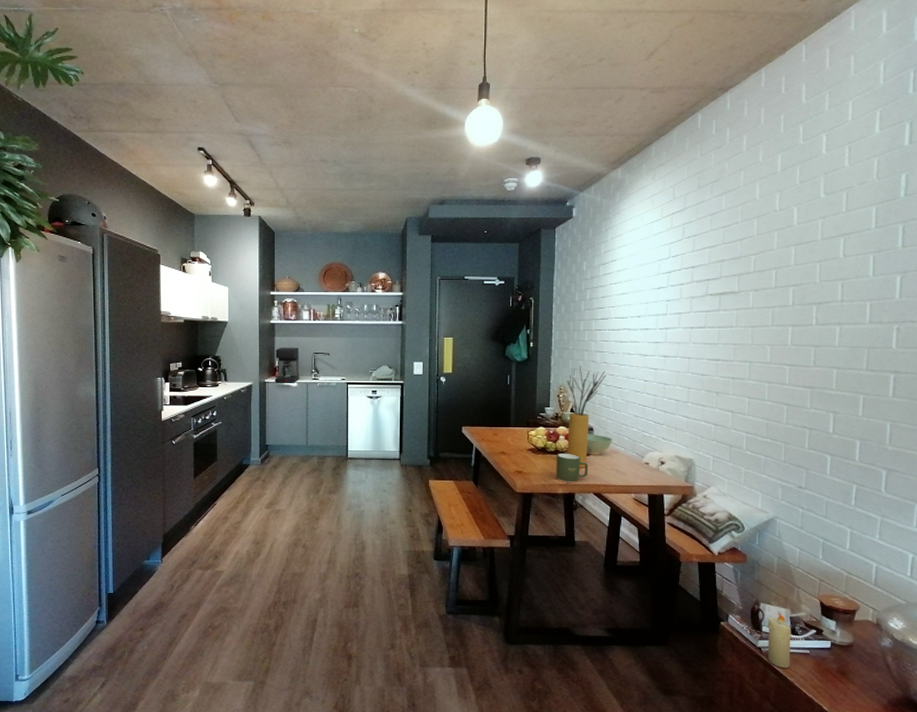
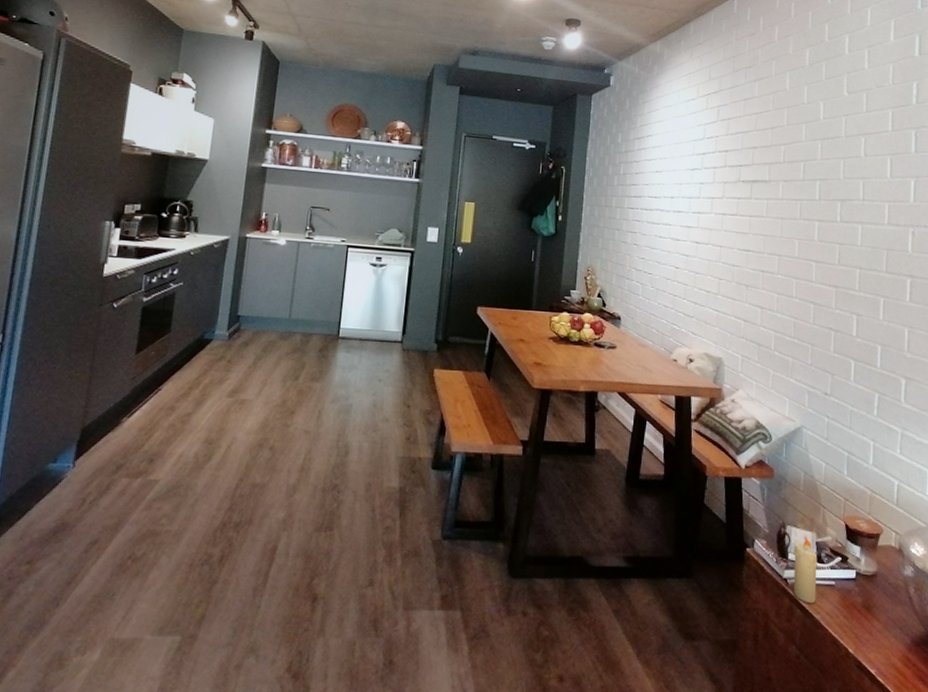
coffee maker: present [275,347,300,383] -> none [259,196,293,241]
mug: present [556,453,589,483] -> none [578,343,614,380]
vase: present [566,366,607,468] -> none [592,246,637,363]
bowl: present [586,434,612,455] -> none [612,323,640,349]

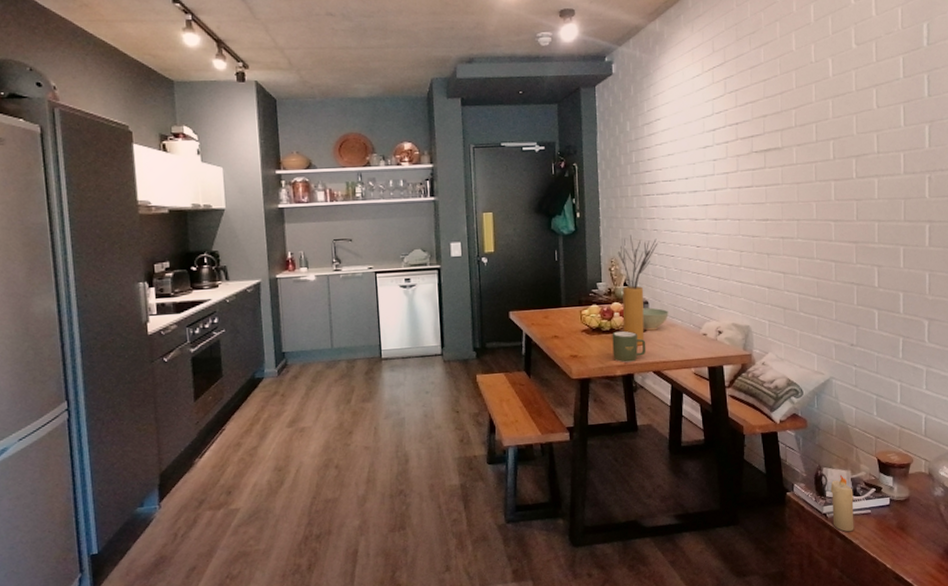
mug: none [578,343,614,380] -> present [612,330,646,364]
vase: none [592,246,637,363] -> present [617,235,658,346]
bowl: none [612,323,640,349] -> present [642,307,669,331]

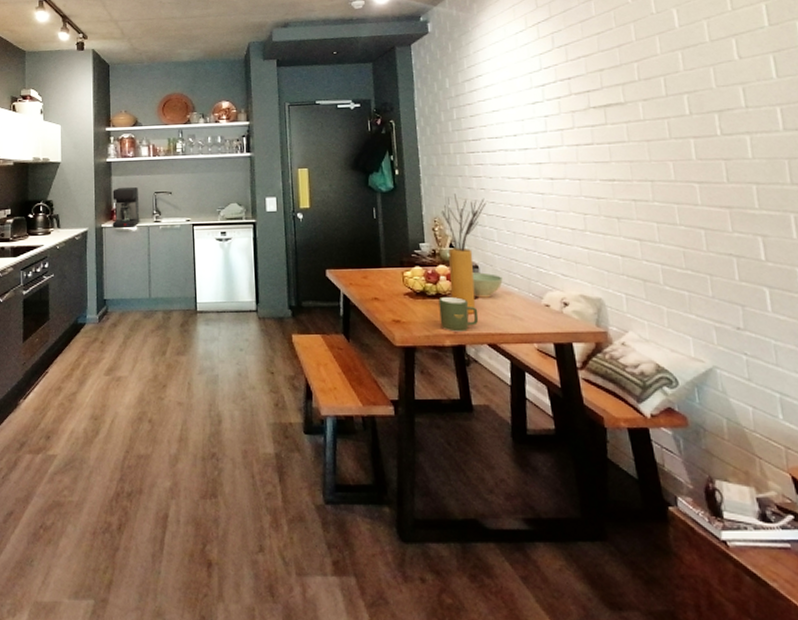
coffee maker: none [286,234,319,278] -> present [112,186,140,228]
candle: present [830,474,854,532] -> none [728,491,769,570]

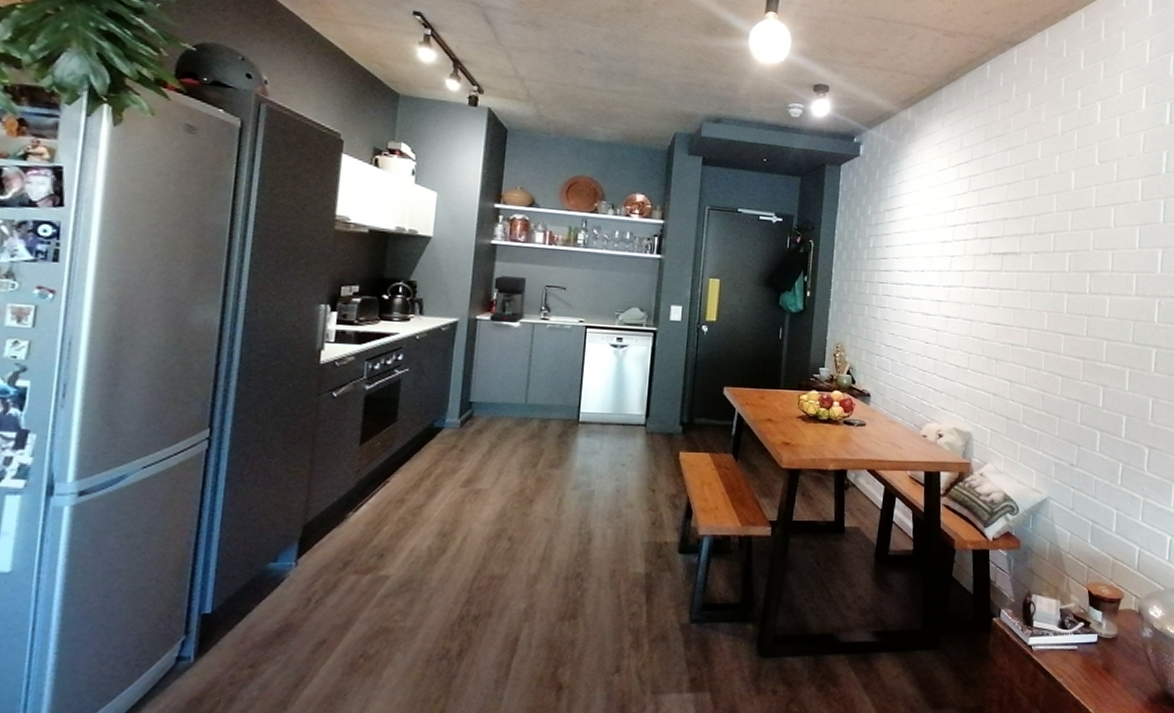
mug: present [438,296,479,333] -> none [827,421,864,458]
vase: present [441,194,487,314] -> none [841,322,887,440]
bowl: present [472,272,503,298] -> none [862,400,890,426]

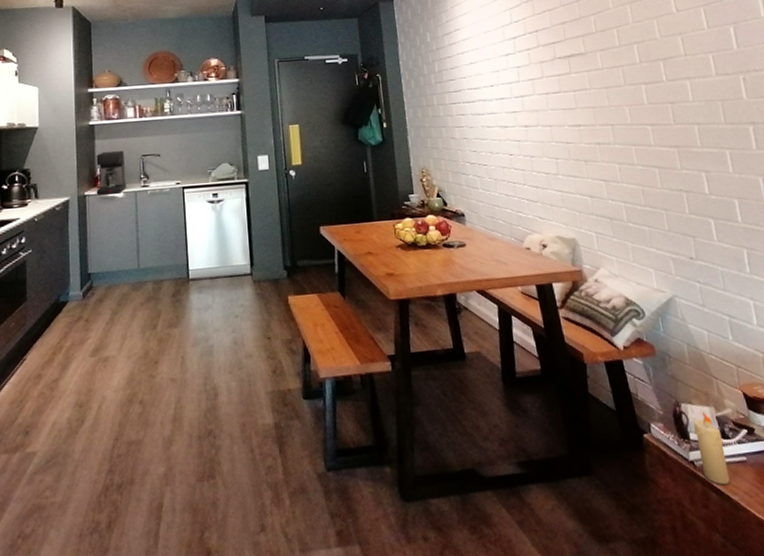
candle: none [1037,603,1061,669] -> present [693,412,730,485]

